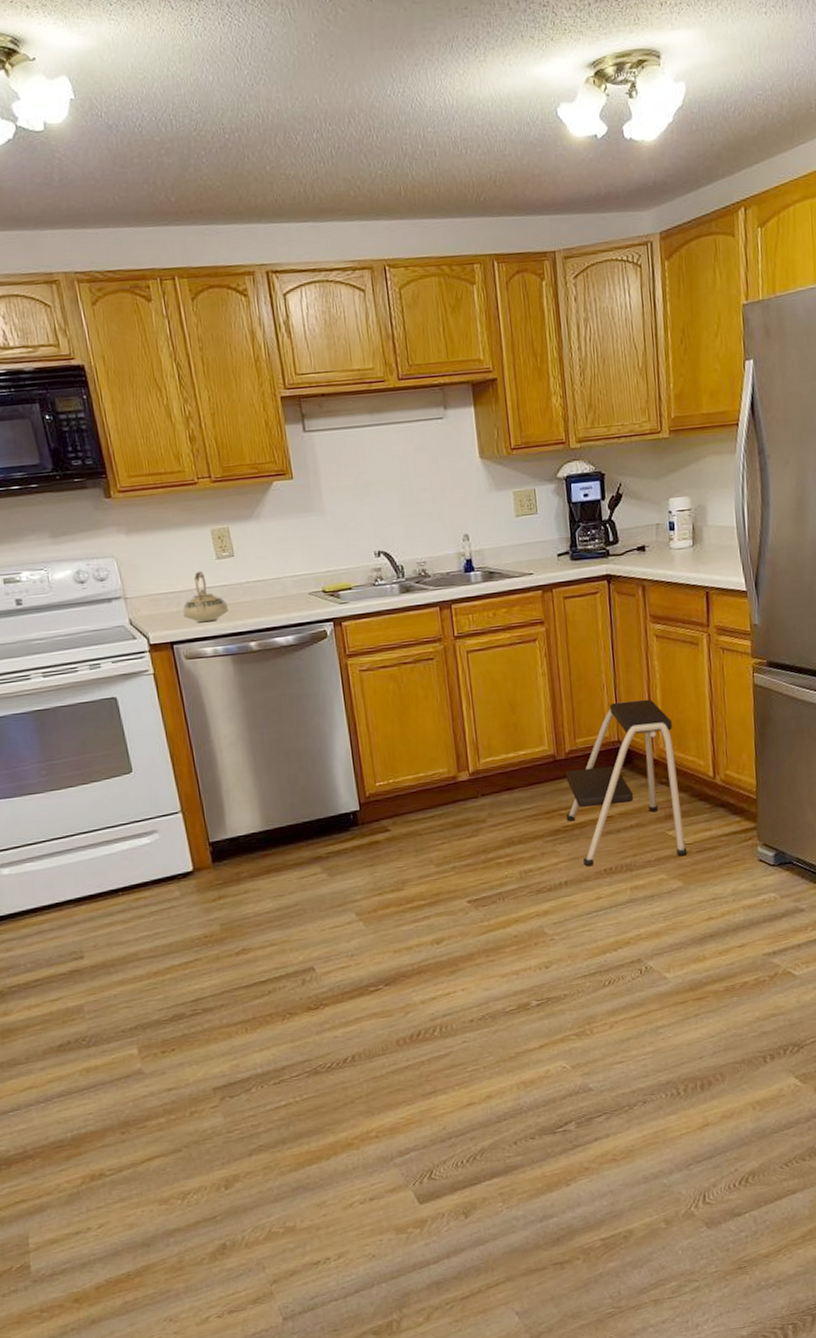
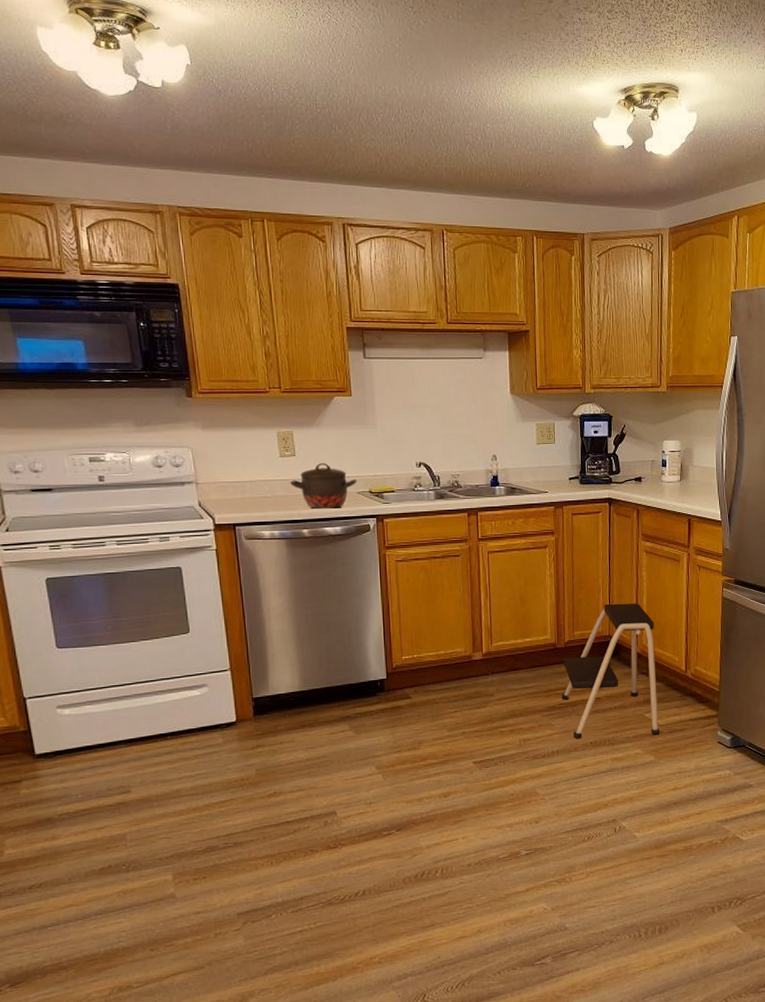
teakettle: present [183,571,229,623] -> none [247,466,287,510]
cooking pot: none [231,562,308,617] -> present [291,463,358,510]

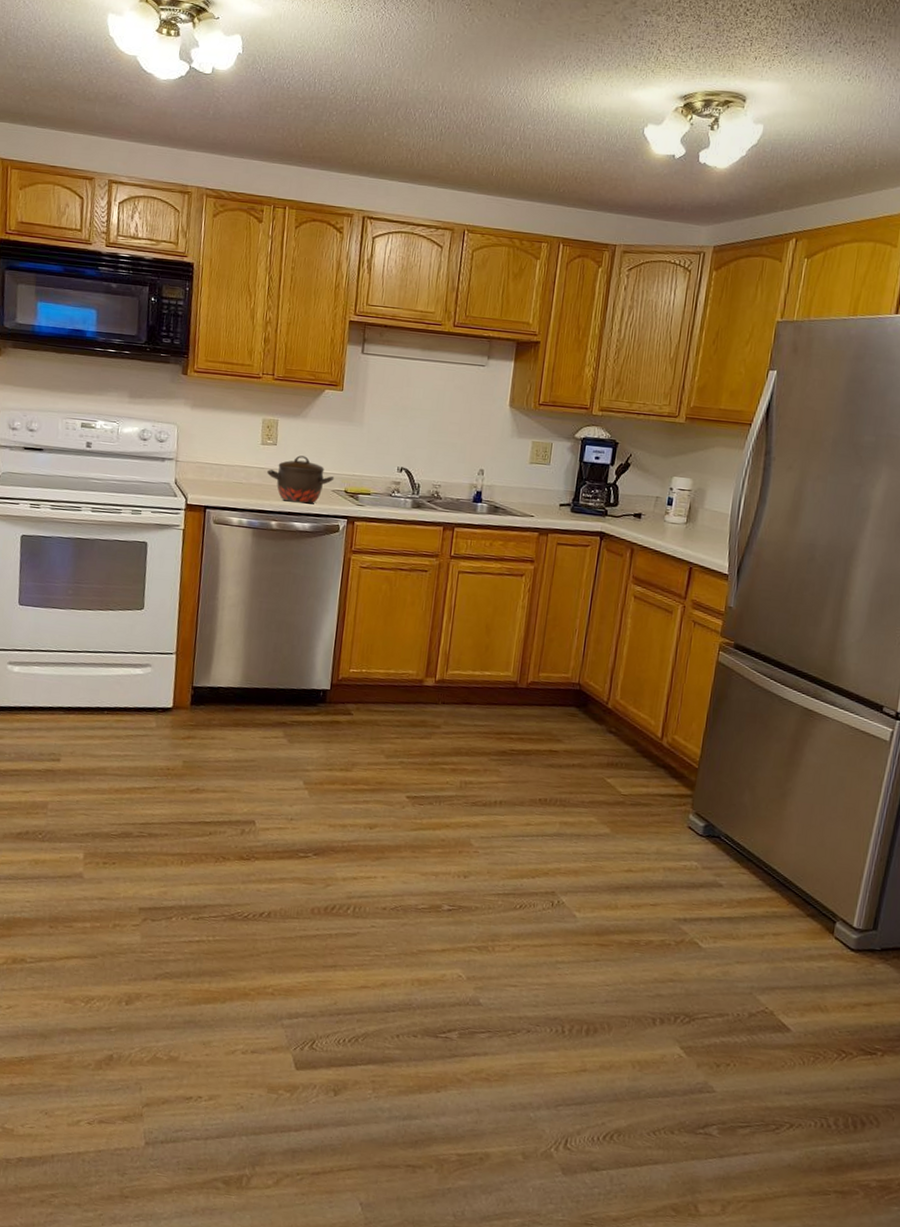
step stool: present [561,603,660,739] -> none [514,647,633,805]

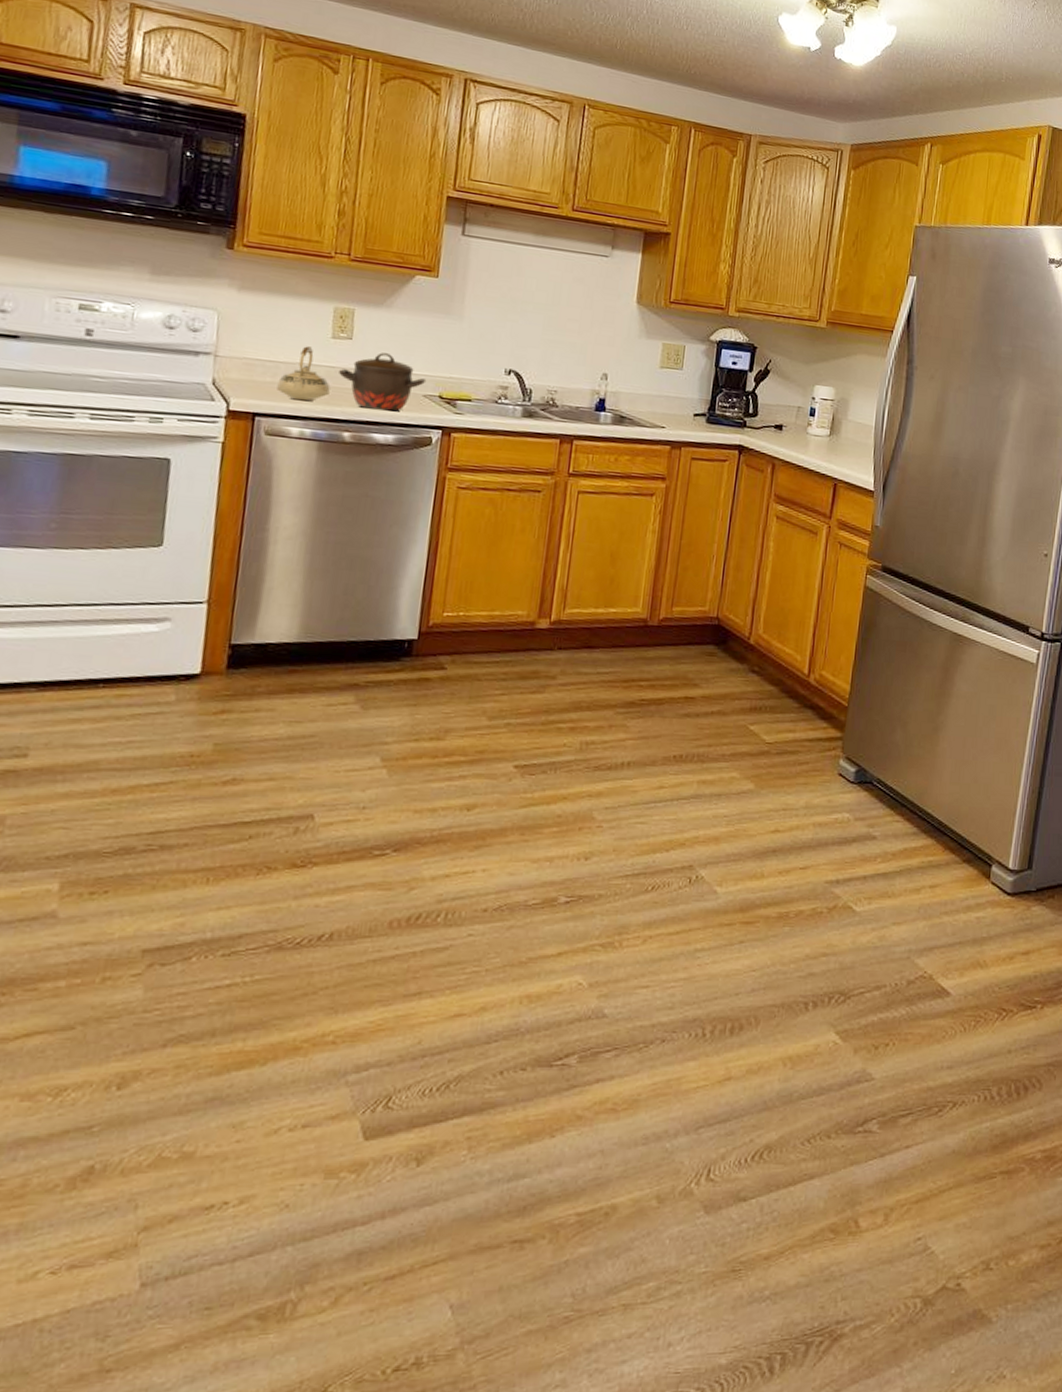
teakettle: none [221,452,261,497] -> present [277,346,330,402]

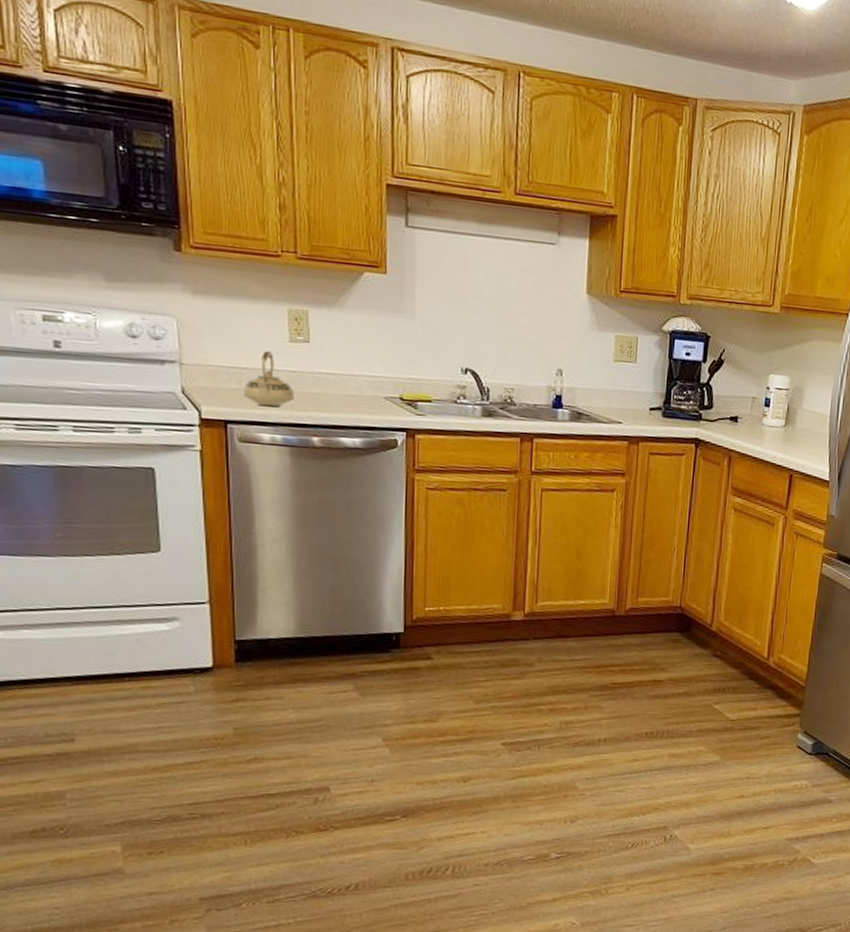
cooking pot: present [339,353,427,412] -> none [301,355,386,415]

